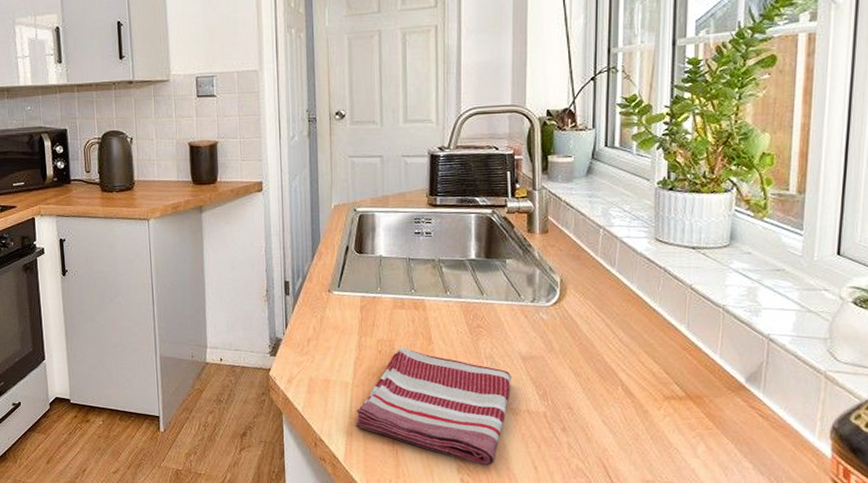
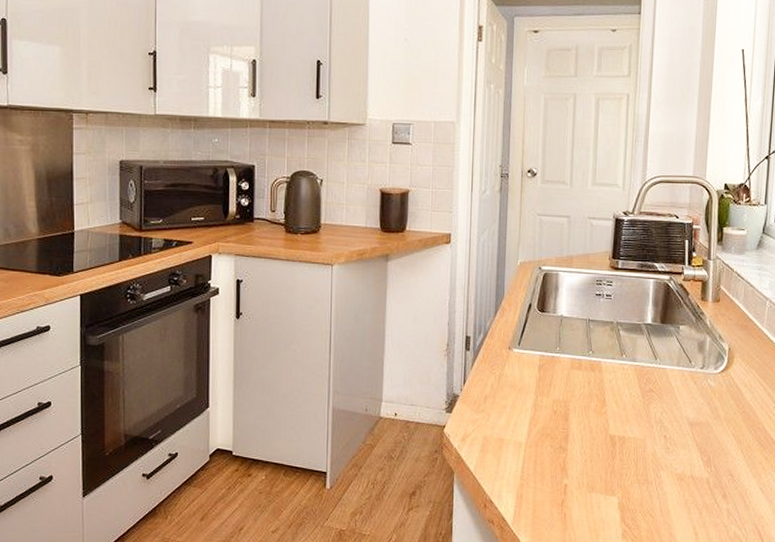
dish towel: present [355,347,511,466] -> none [525,409,678,531]

